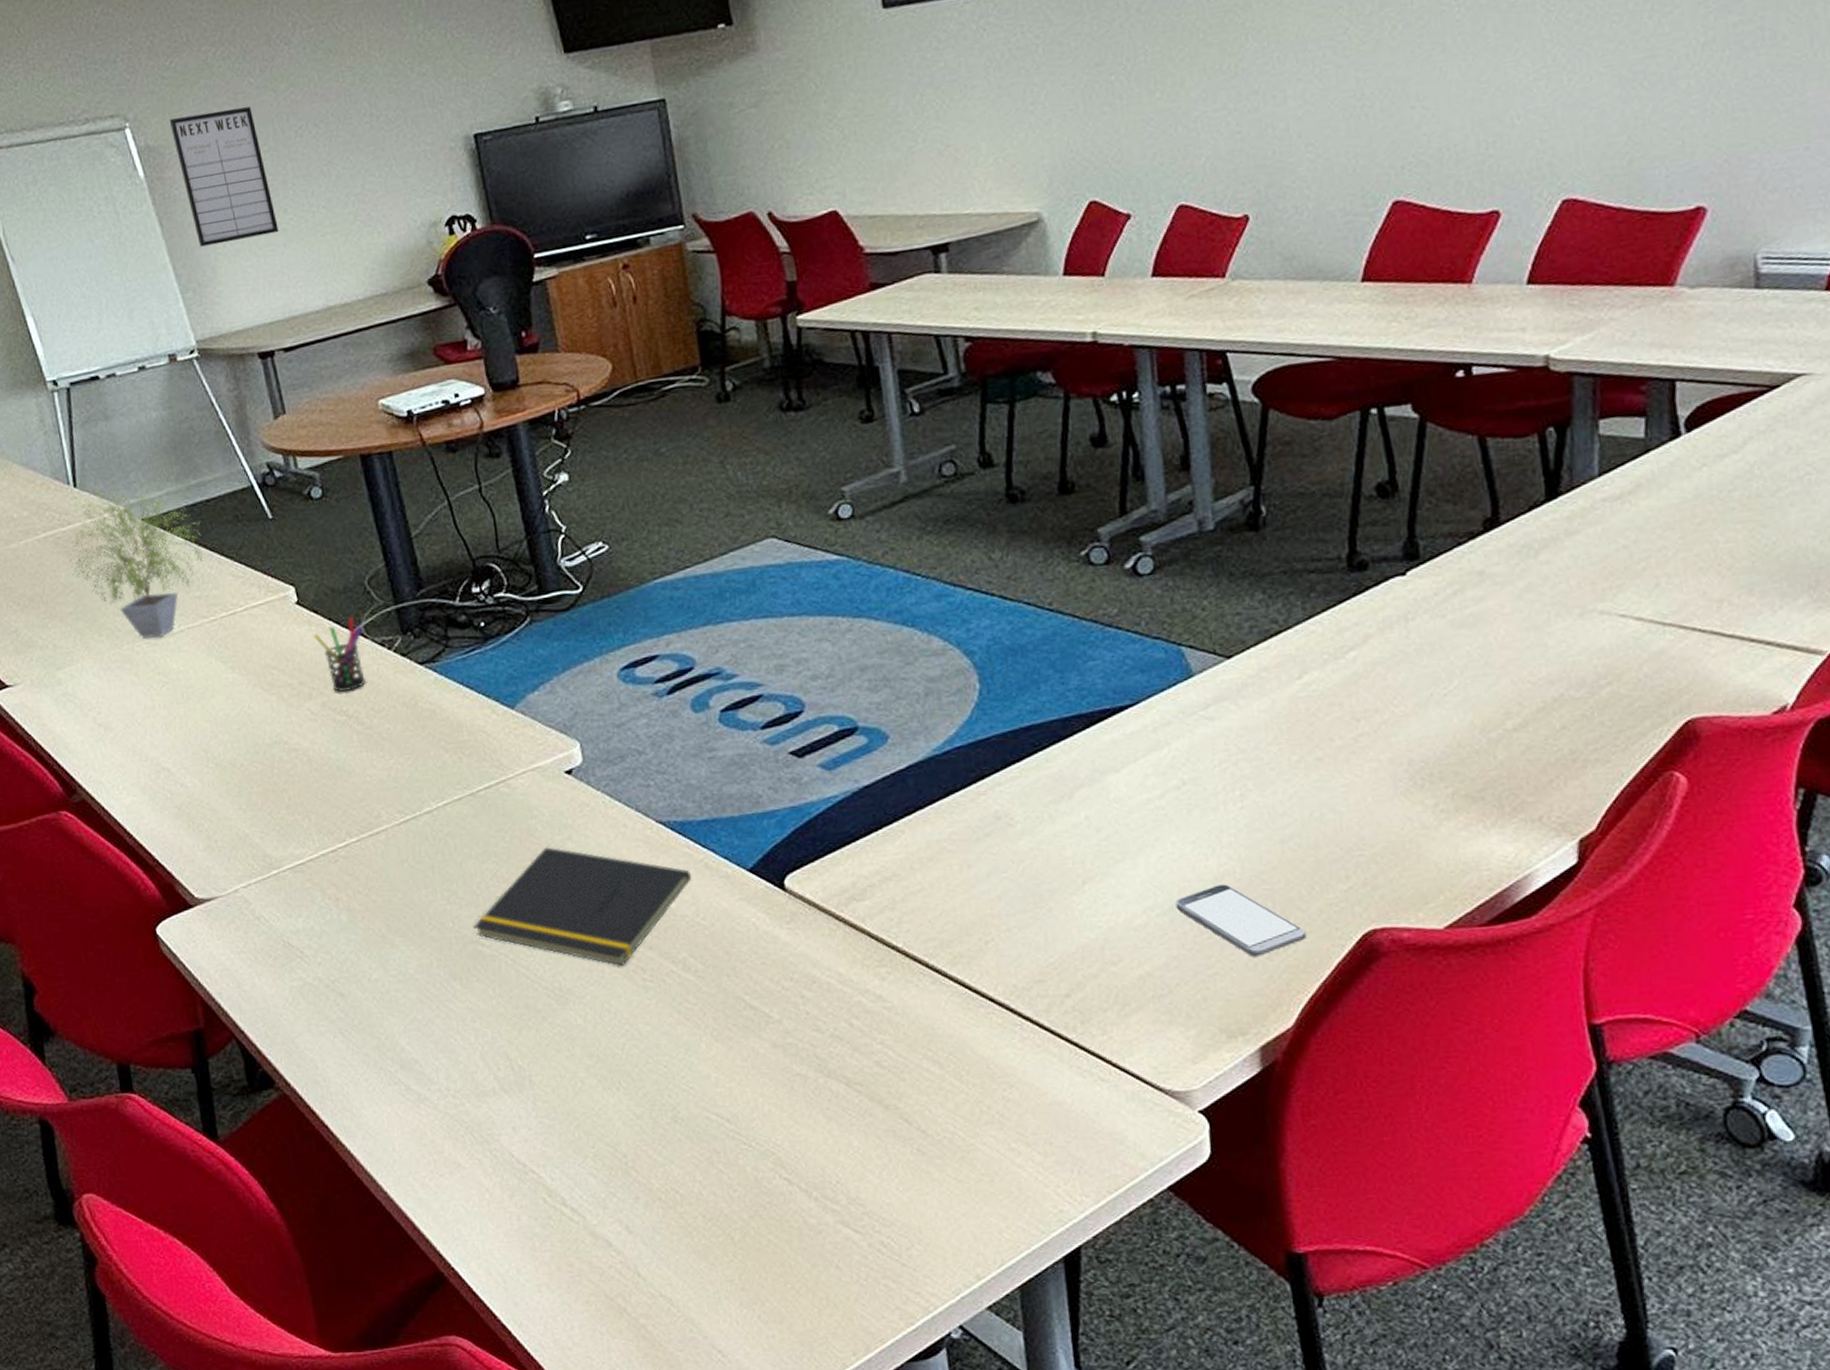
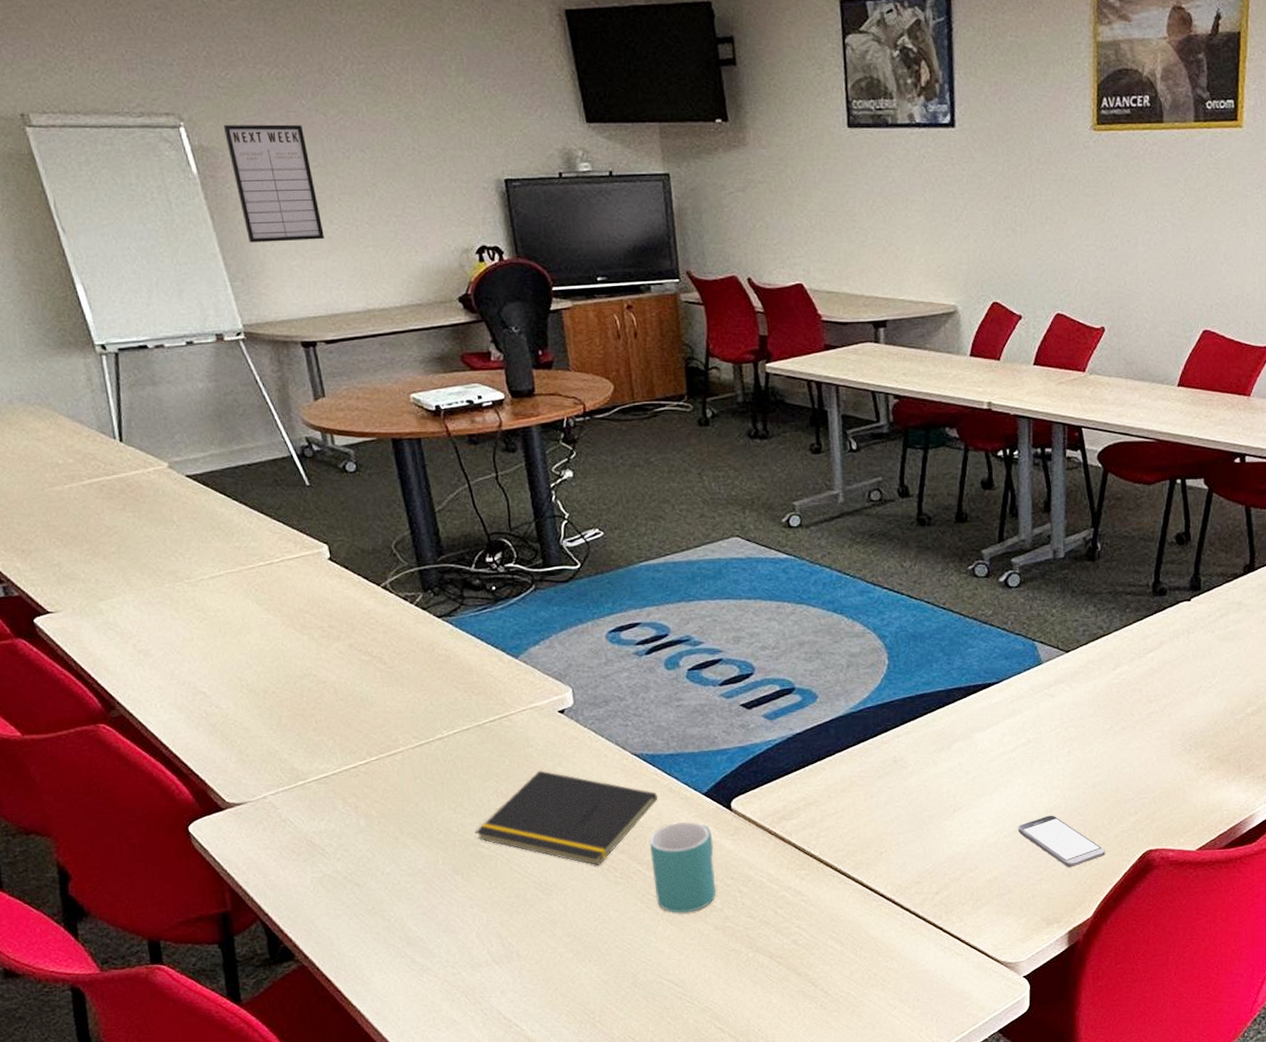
potted plant: present [66,485,204,639] -> none [110,442,244,580]
pen holder: present [313,618,366,692] -> none [343,575,389,636]
mug: none [683,906,772,1026] -> present [649,821,716,913]

